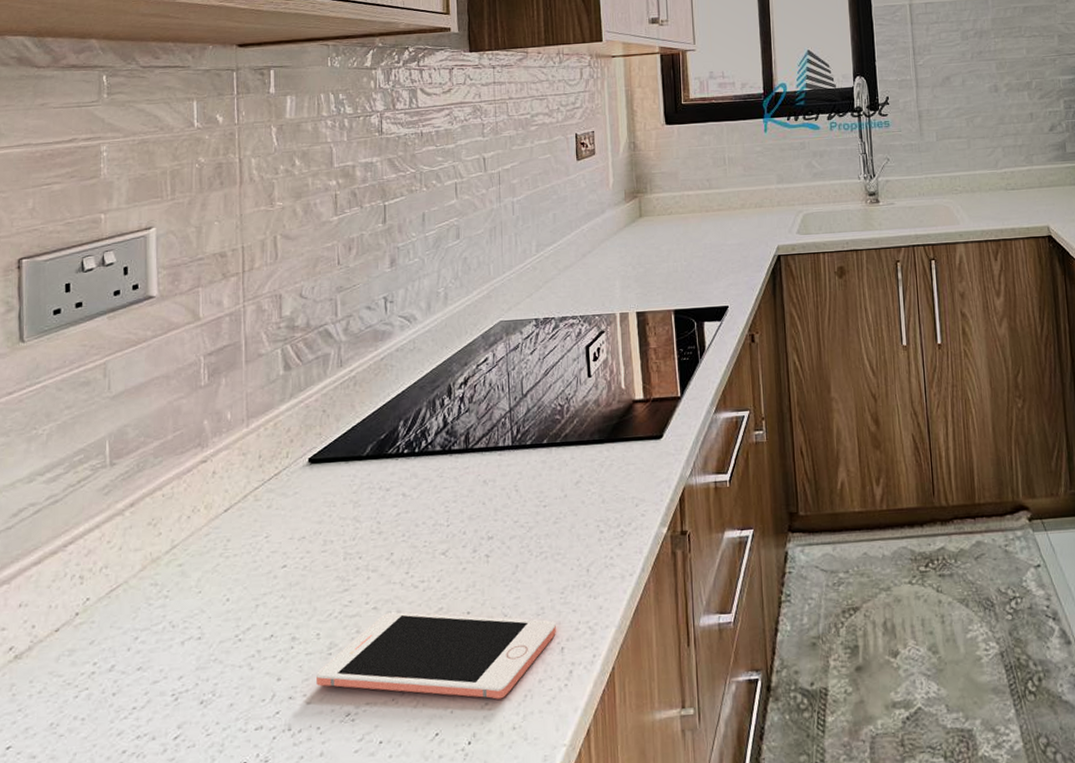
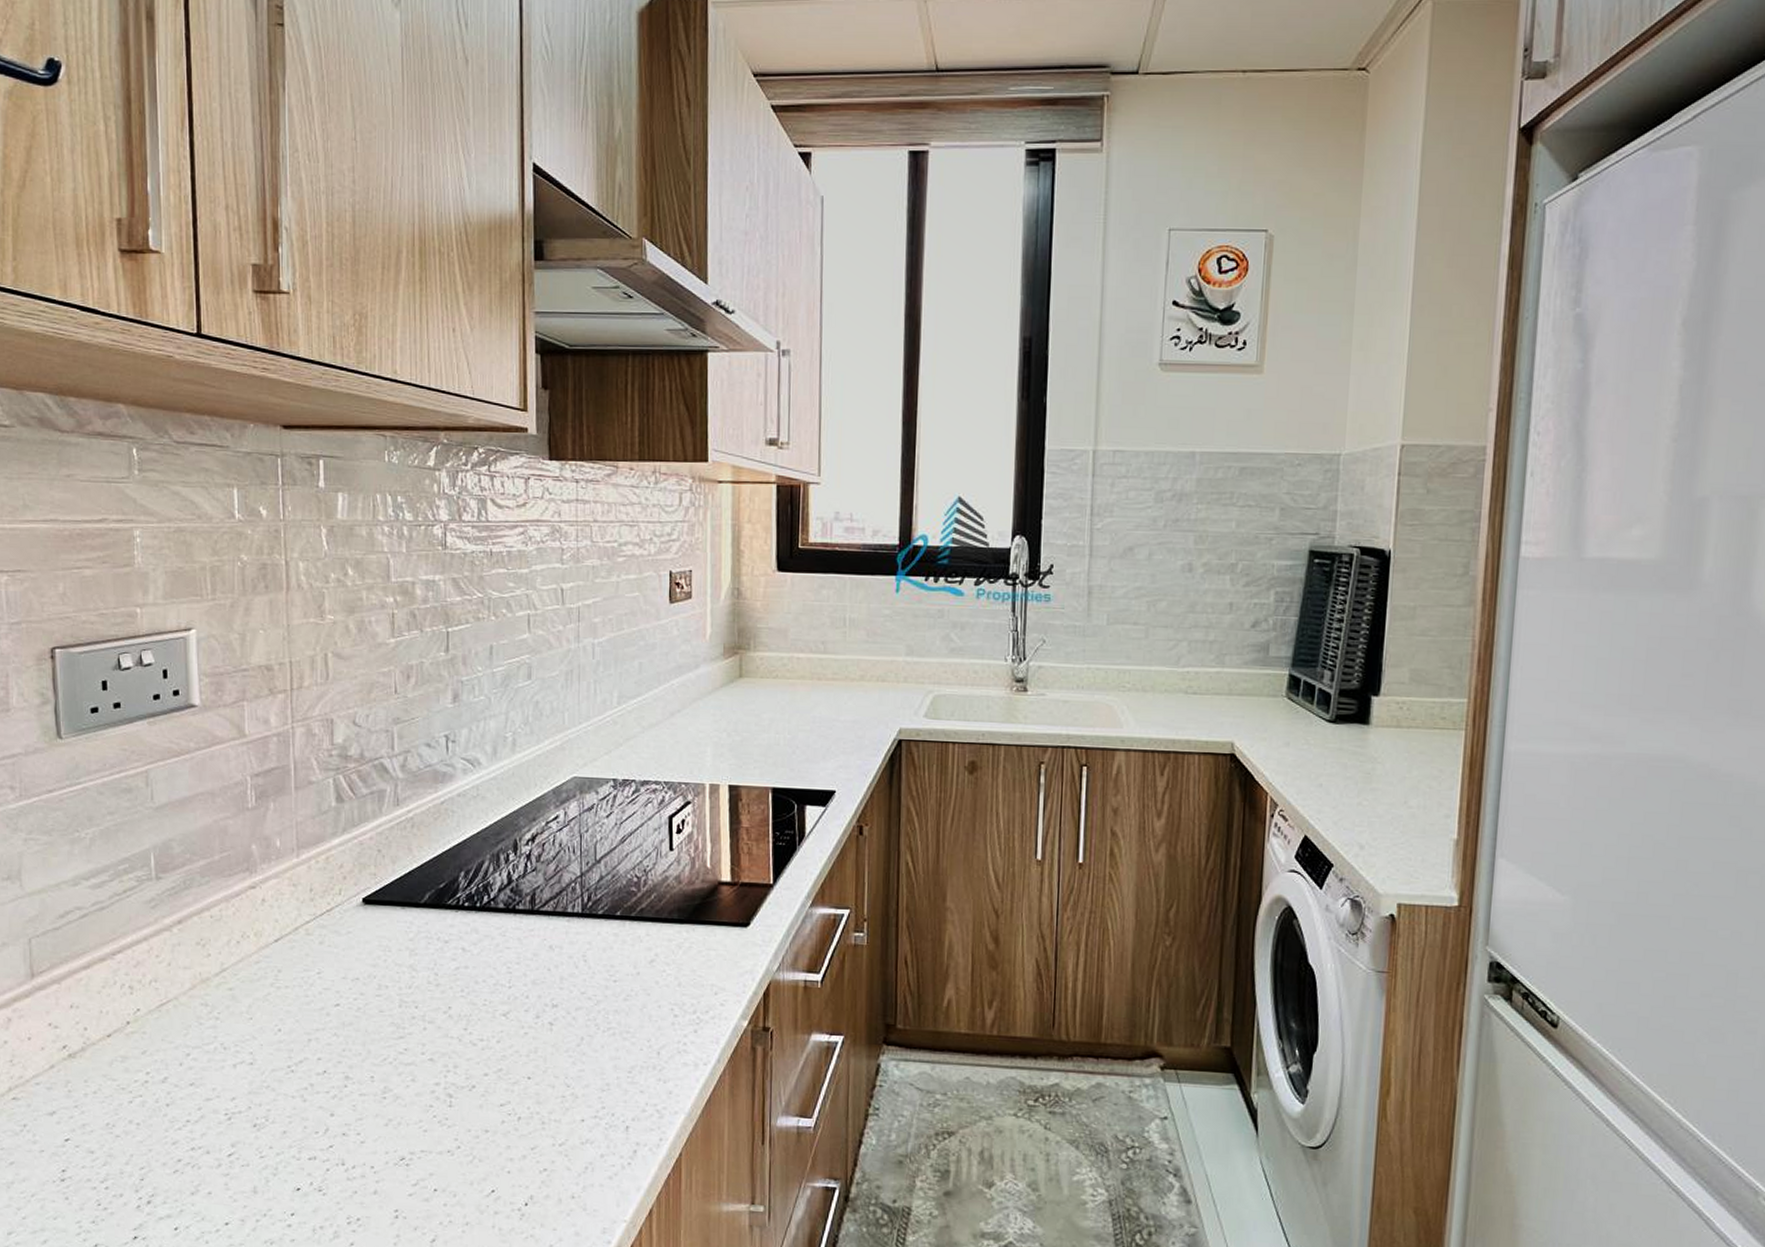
cell phone: present [317,612,556,699] -> none [371,1066,621,1167]

